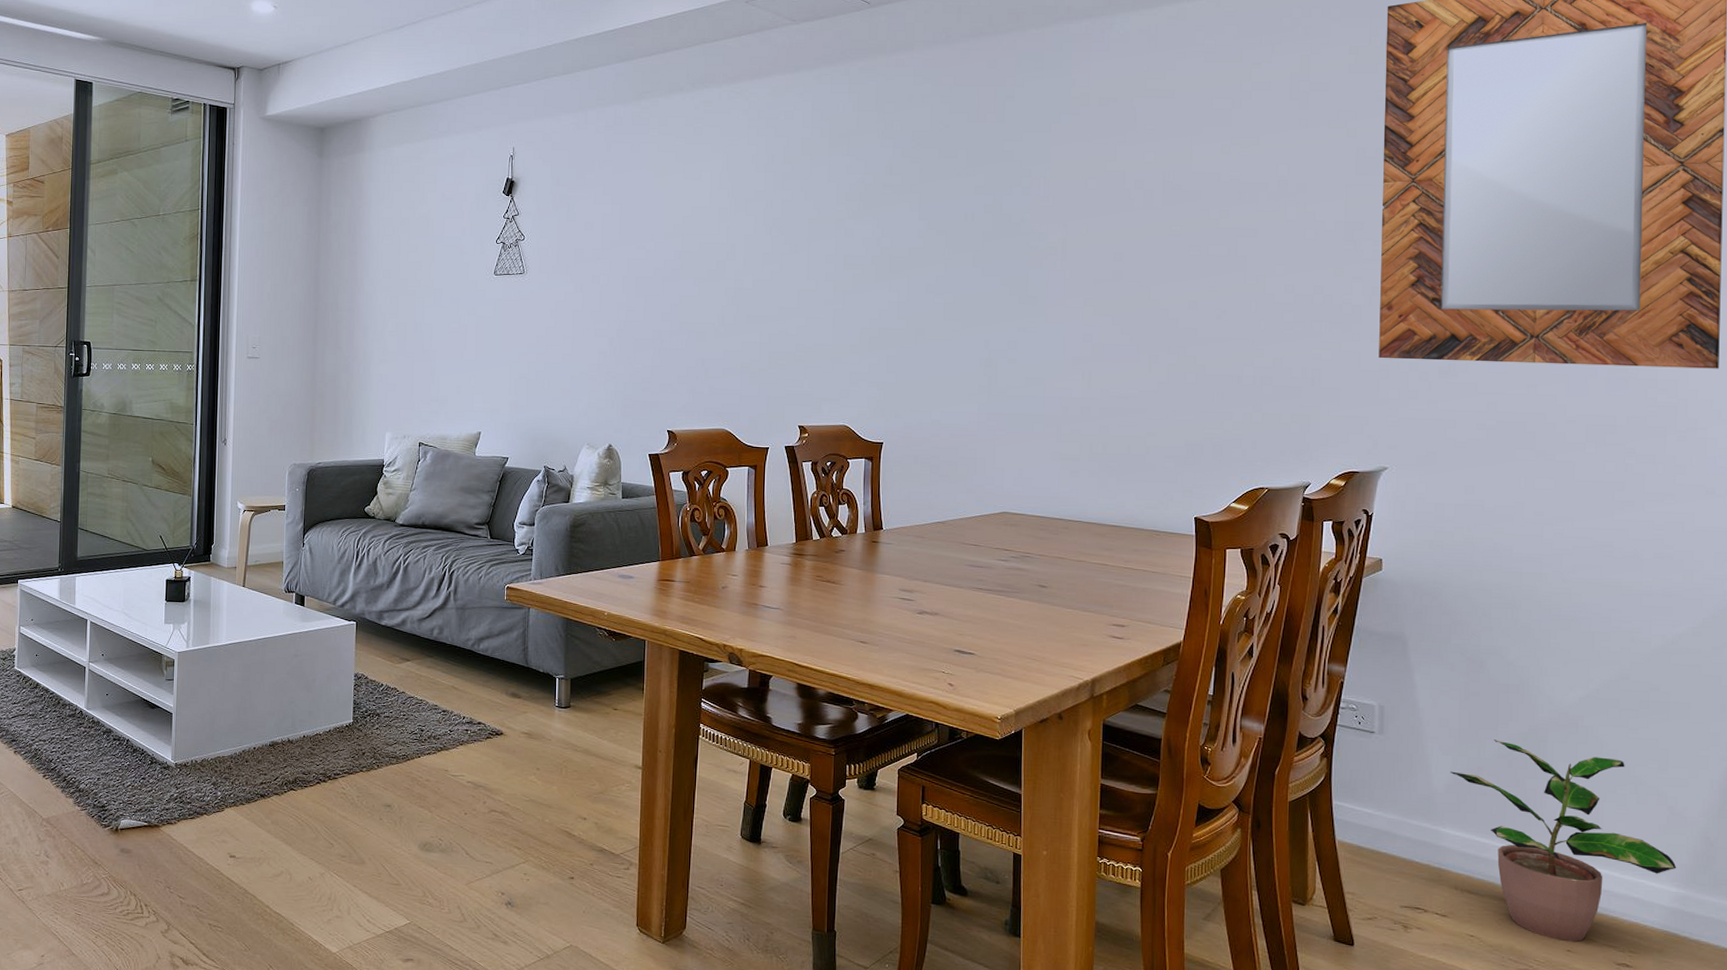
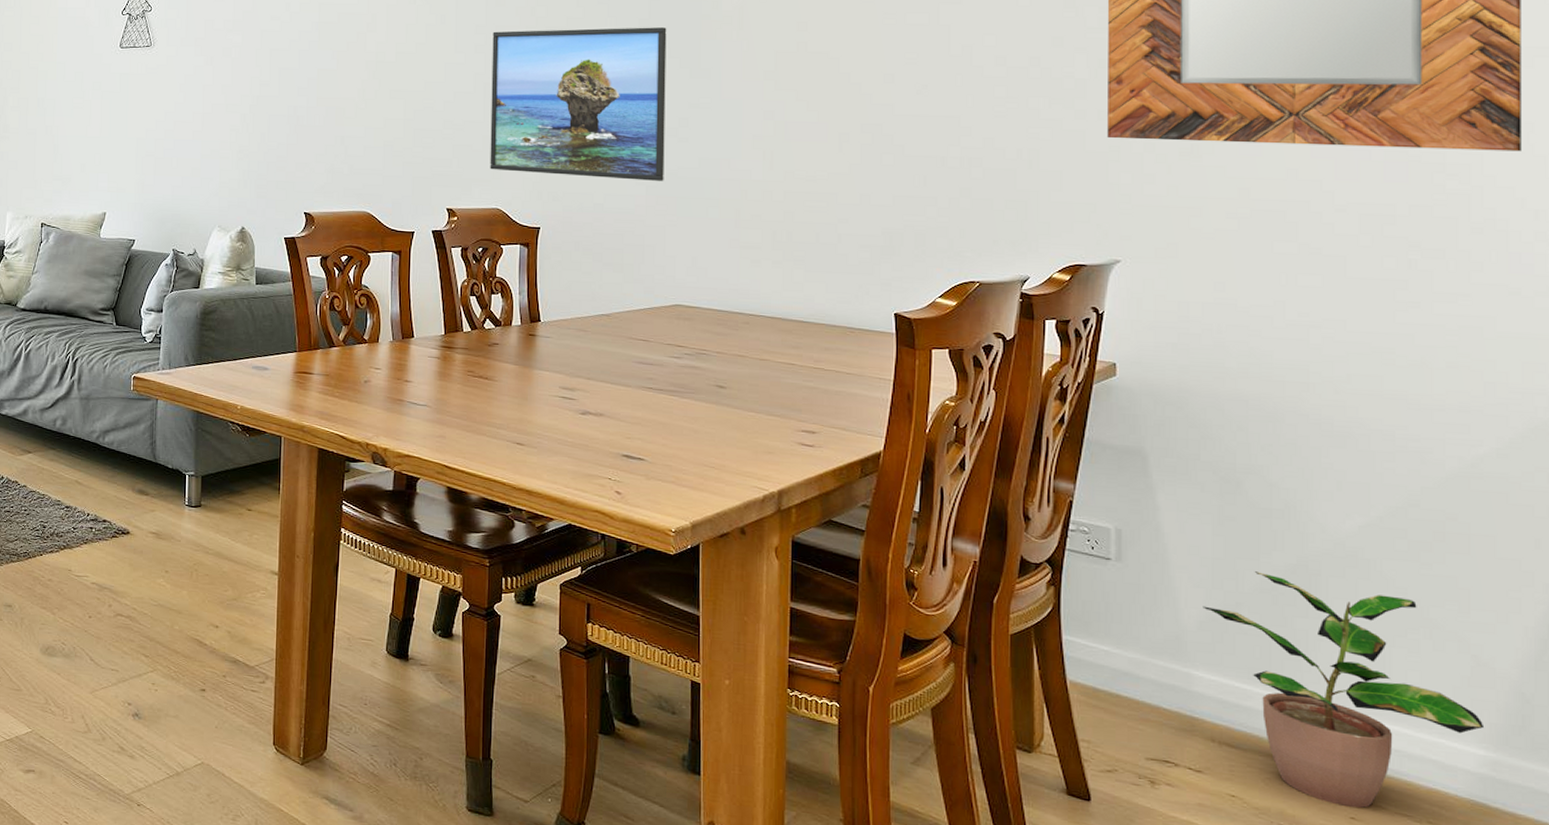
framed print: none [838,257,998,399] -> present [490,27,667,181]

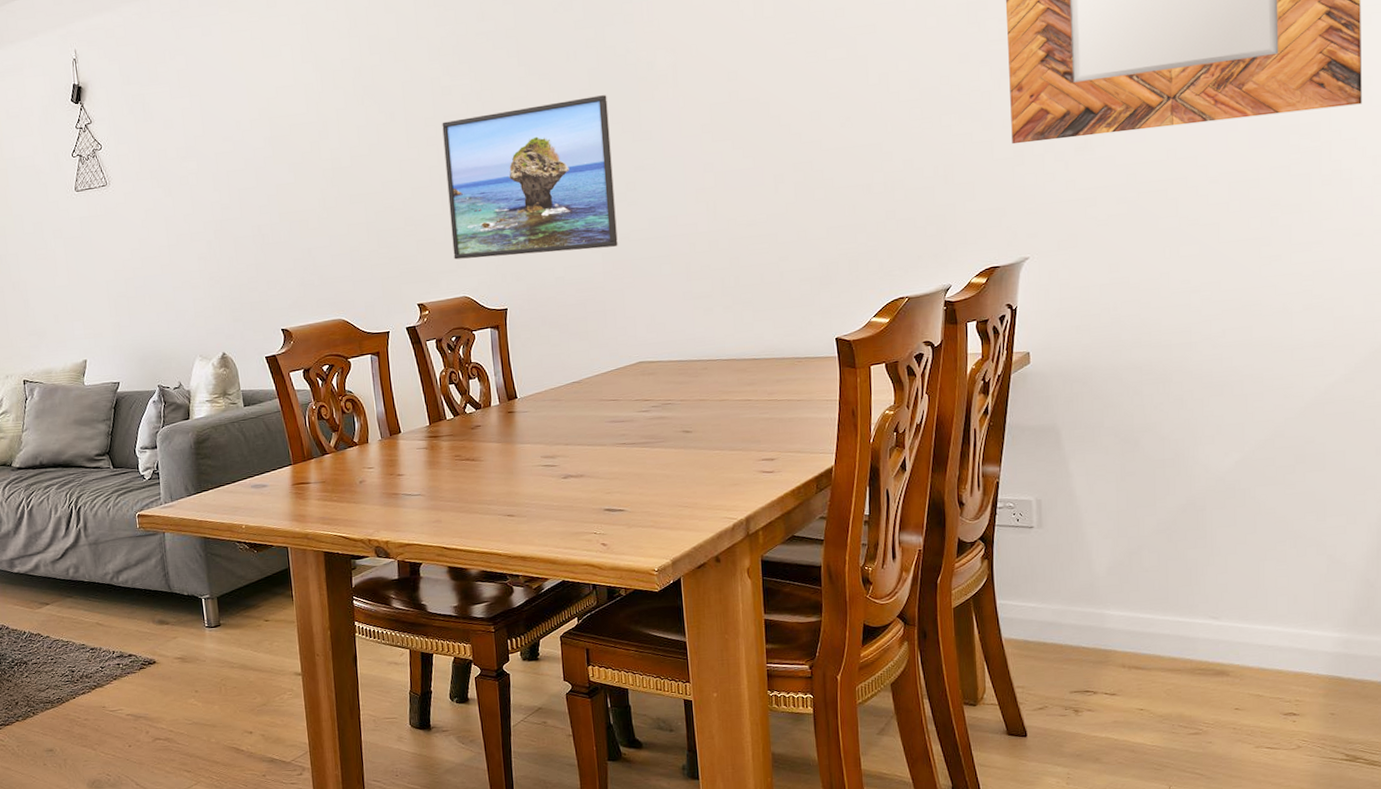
potted plant: present [1202,571,1485,808] -> none [1111,516,1339,701]

